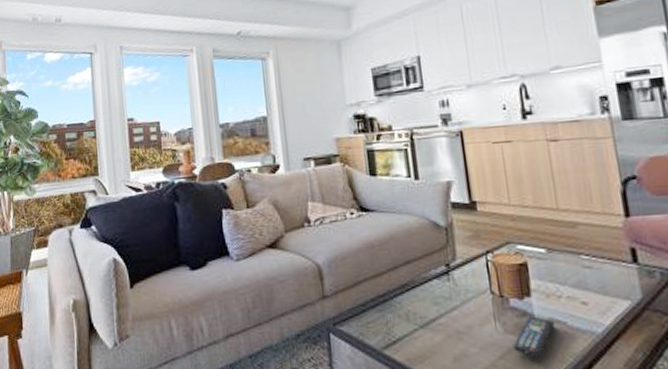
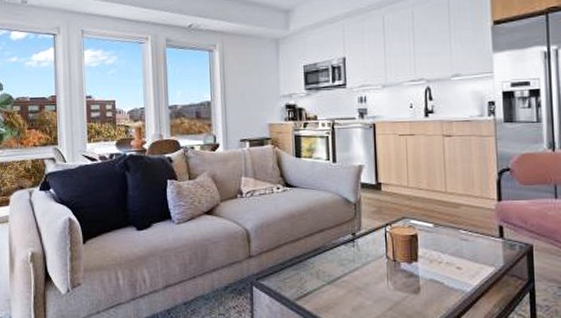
remote control: present [513,316,556,357] -> none [400,277,435,309]

